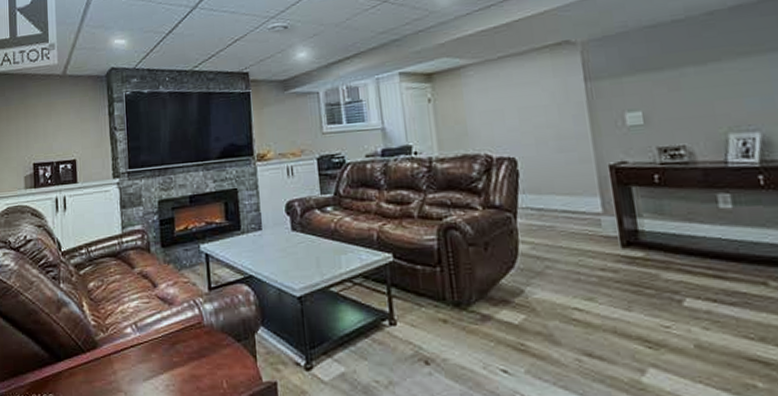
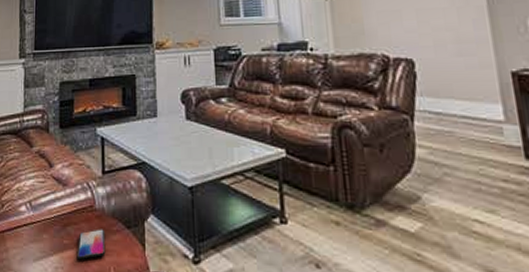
smartphone: none [187,344,217,376] -> present [76,229,106,260]

